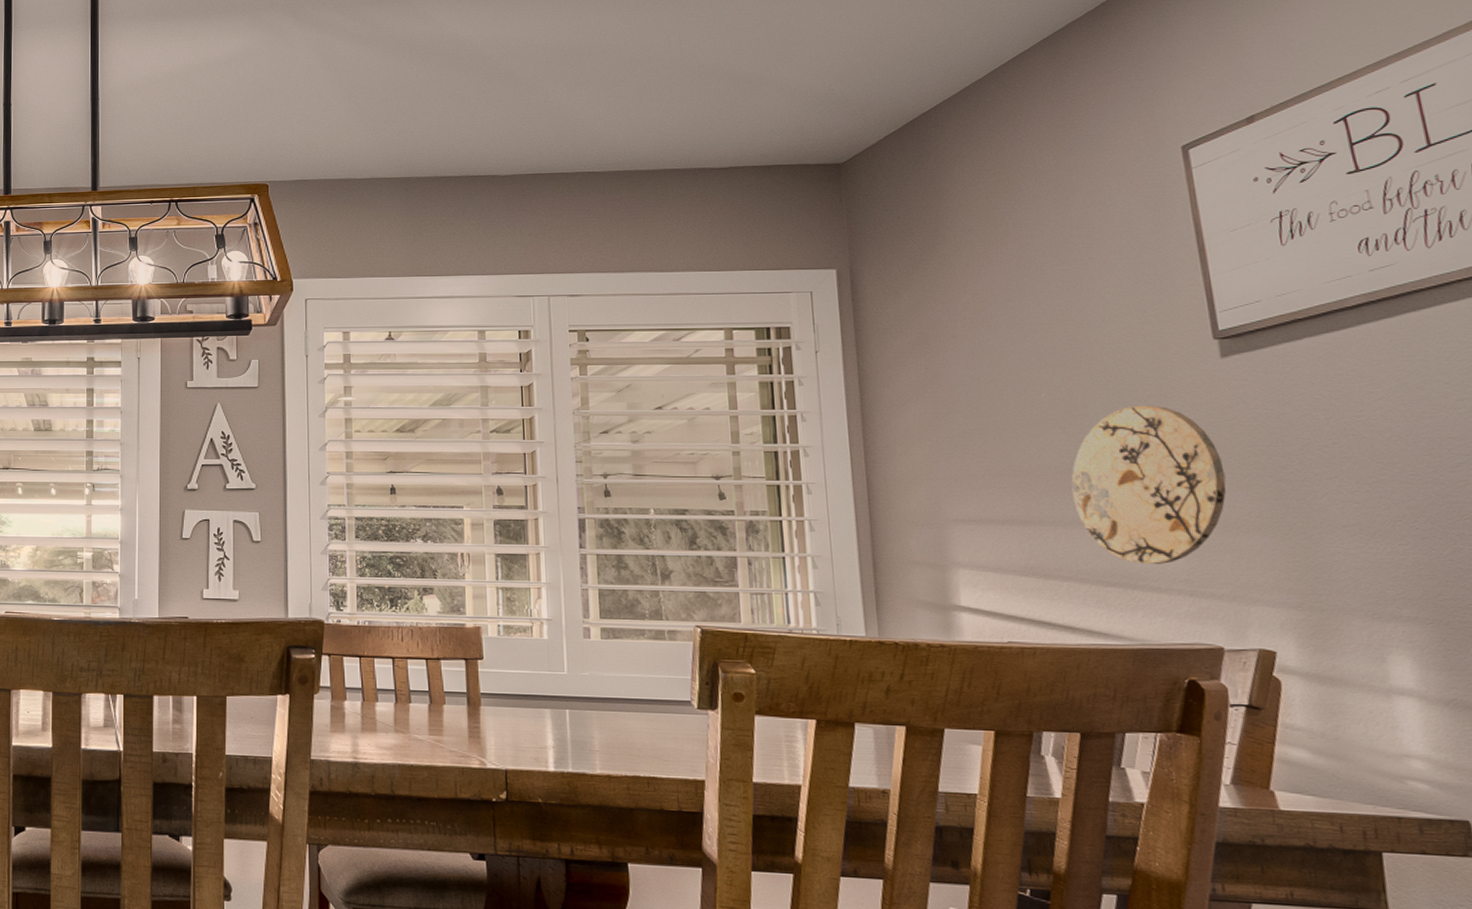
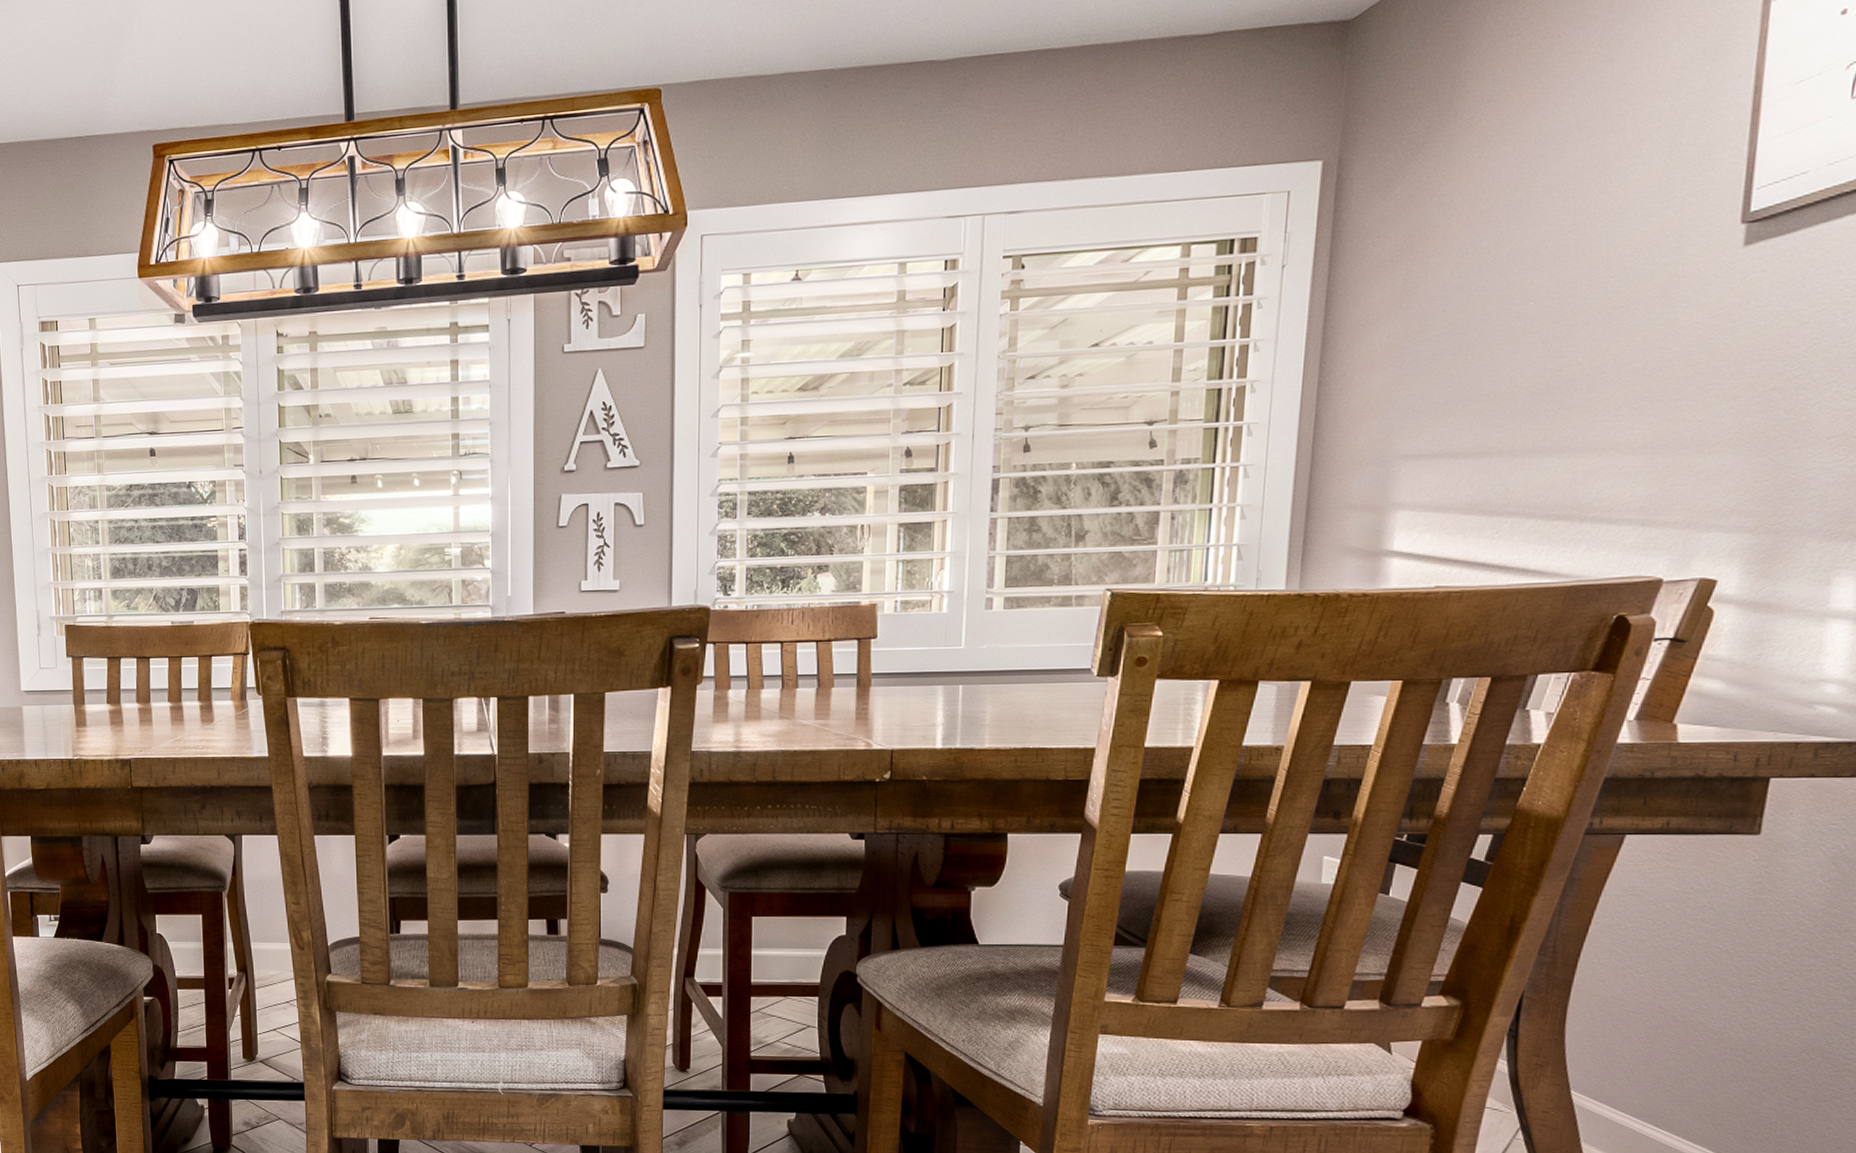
decorative plate: present [1071,405,1226,565] -> none [1538,308,1714,494]

